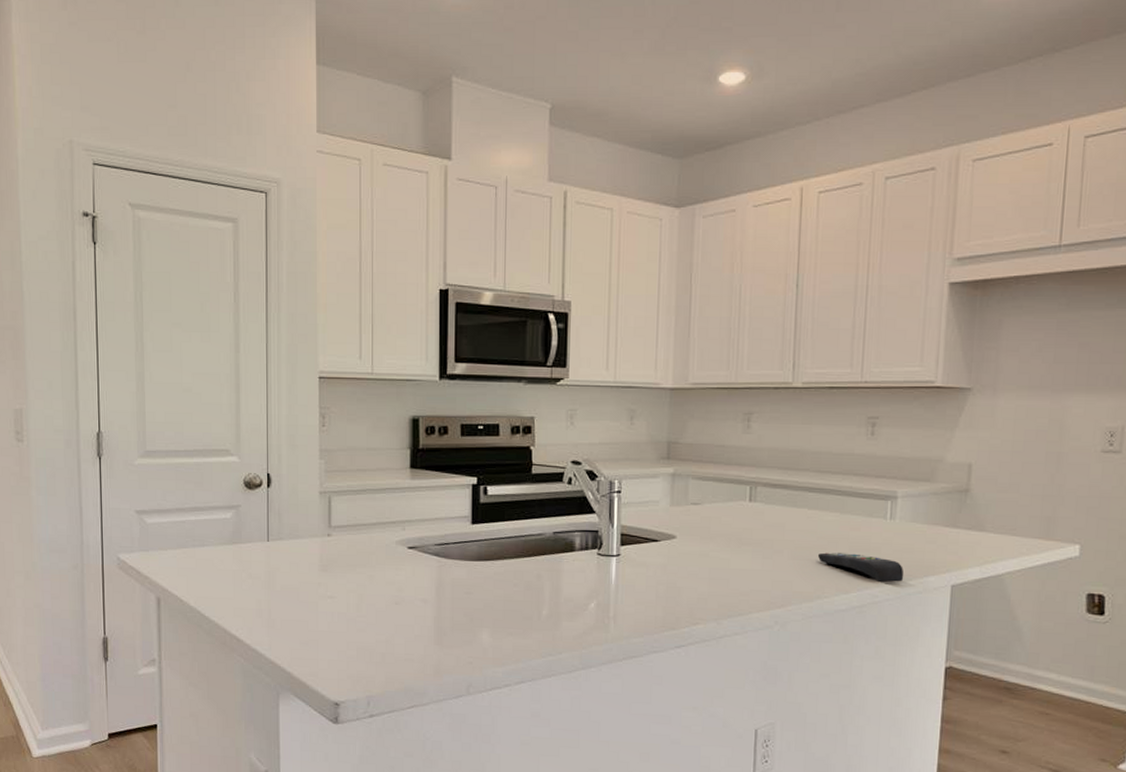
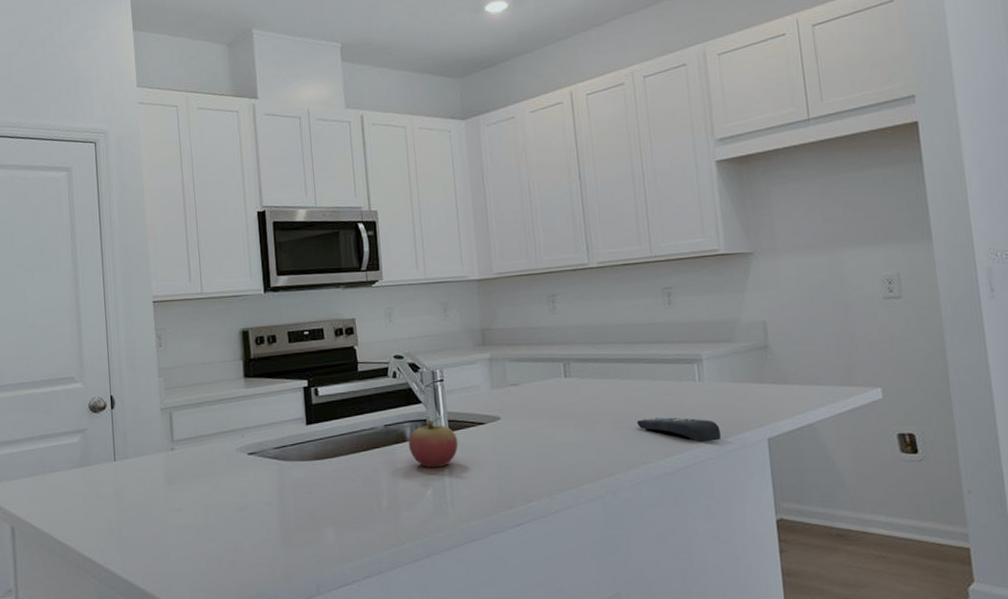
fruit: none [576,529,629,581] -> present [408,416,459,468]

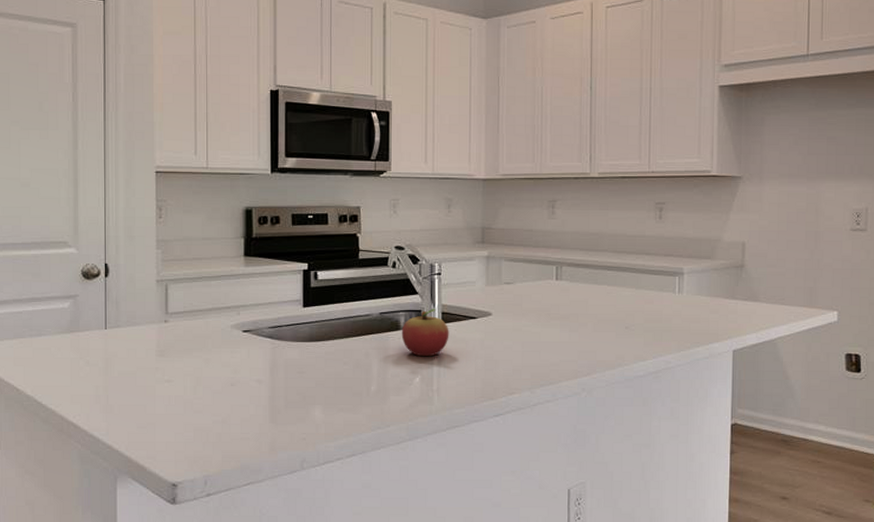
remote control: present [636,417,722,442] -> none [617,324,693,349]

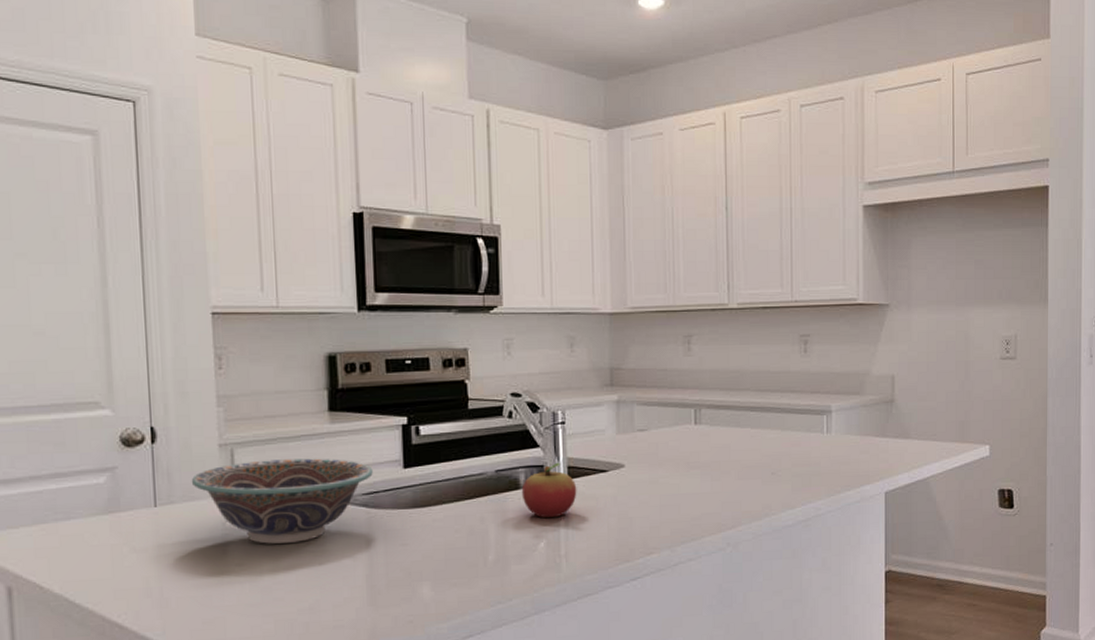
decorative bowl: none [134,295,278,365] -> present [191,458,373,544]

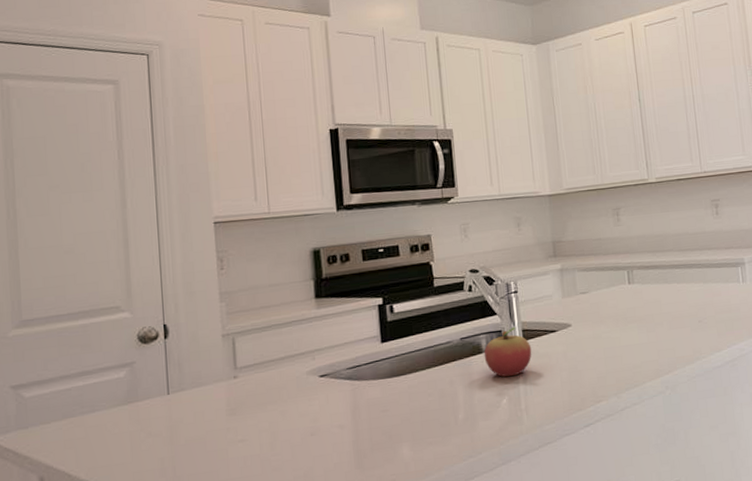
decorative bowl: present [191,458,373,544] -> none [199,339,355,420]

